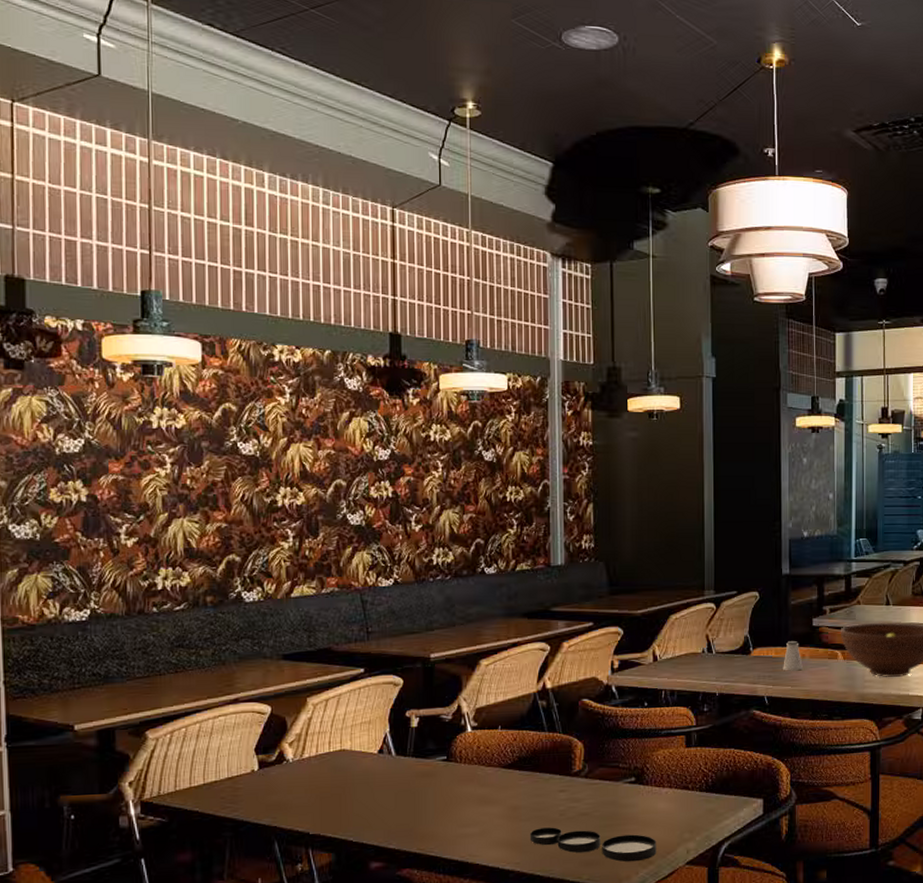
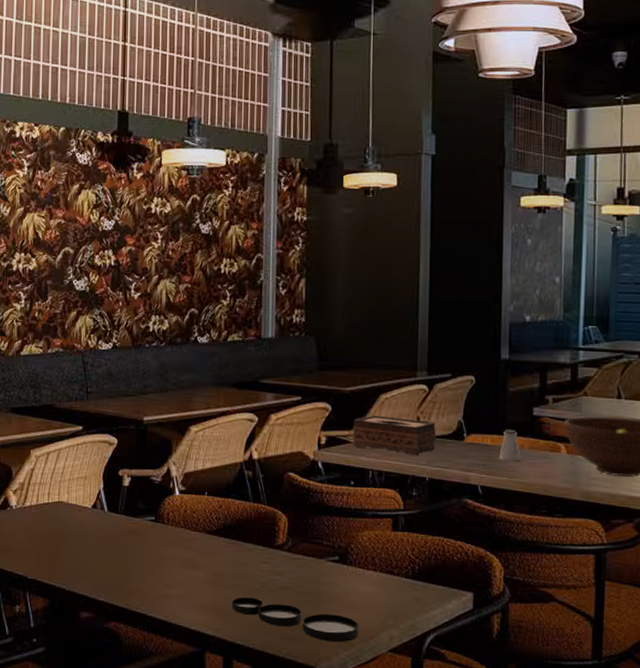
tissue box: none [644,635,724,672] -> present [352,415,436,455]

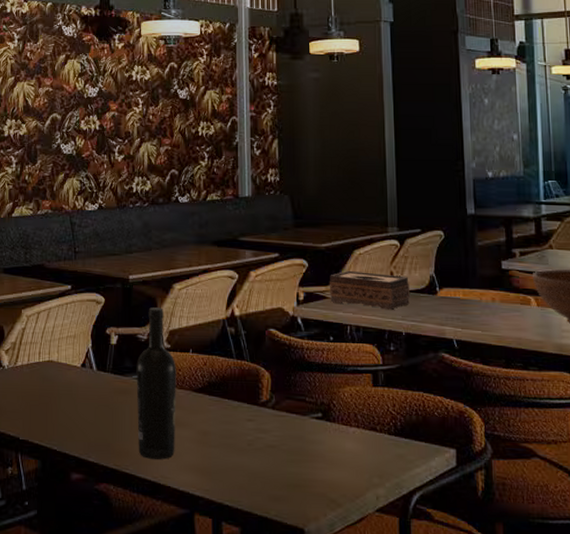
wine bottle: none [148,449,191,600] -> present [136,307,176,460]
plate: present [231,597,359,643] -> none [218,456,345,503]
saltshaker: present [499,430,521,462] -> none [472,284,493,315]

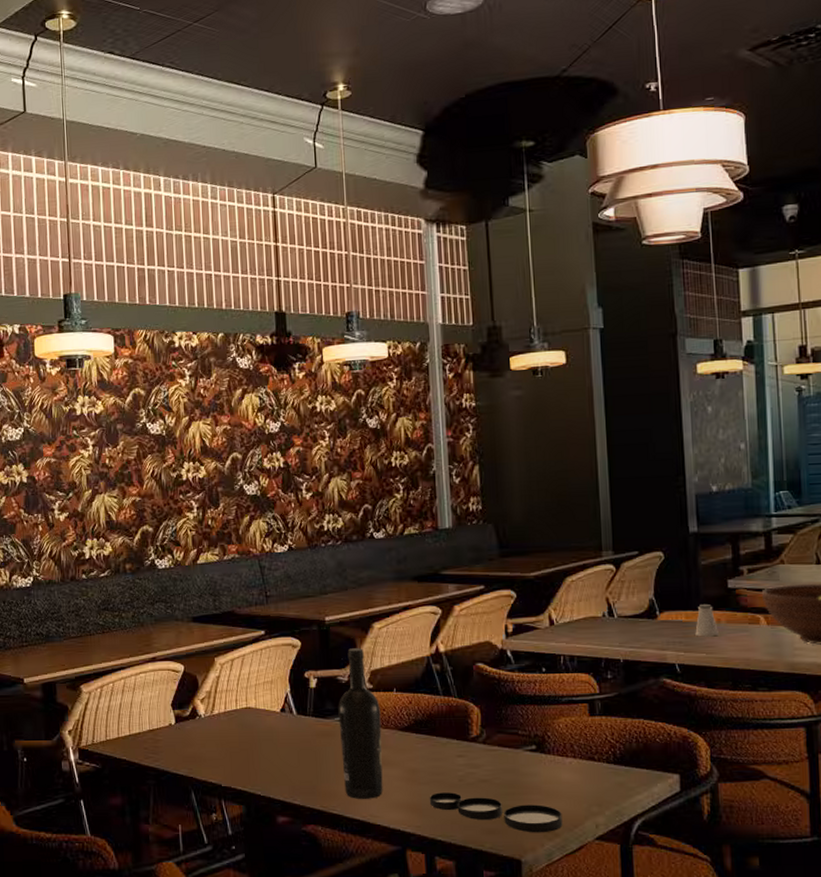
plate: none [218,456,345,503] -> present [429,792,563,833]
tissue box: present [329,270,410,310] -> none [539,599,627,637]
saltshaker: none [472,284,493,315] -> present [695,605,719,637]

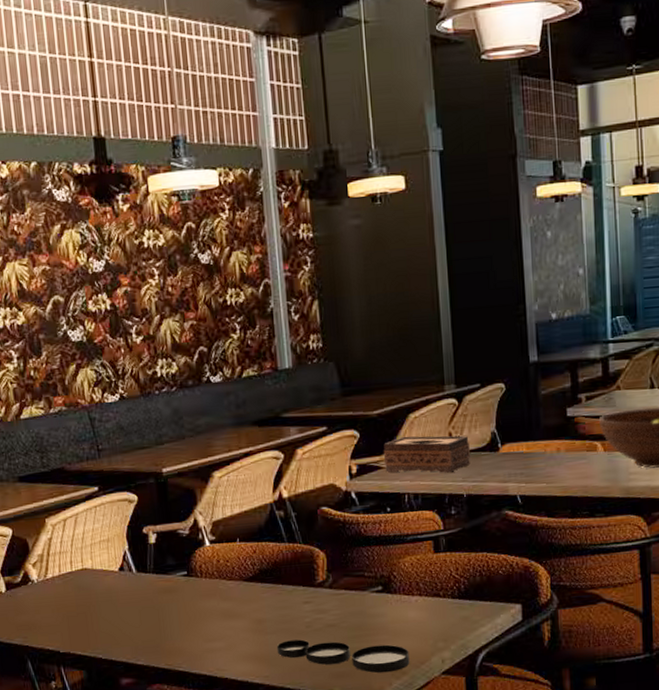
wine bottle: present [338,648,383,799] -> none [179,499,230,654]
tissue box: none [539,599,627,637] -> present [383,435,470,473]
saltshaker: present [695,605,719,637] -> none [536,434,558,467]

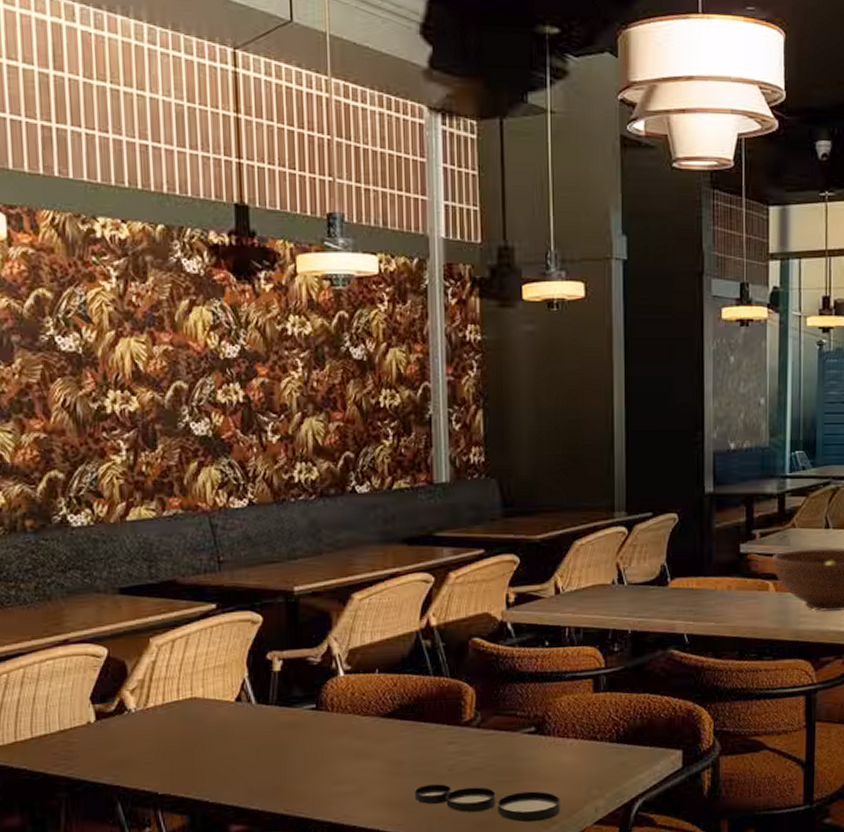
tissue box: present [383,435,470,473] -> none [544,564,637,607]

